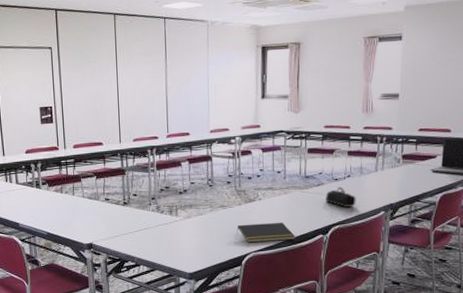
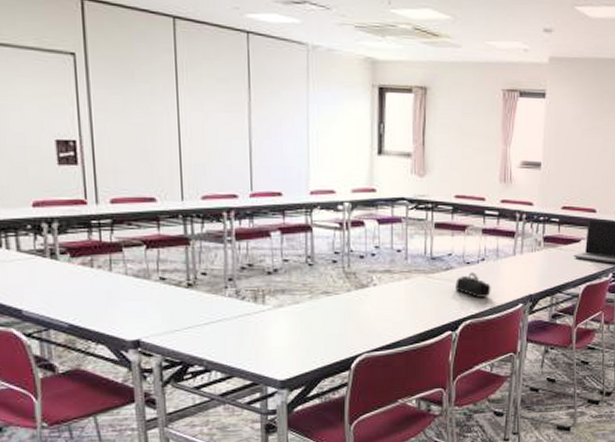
notepad: present [237,222,296,243] -> none [344,314,419,341]

